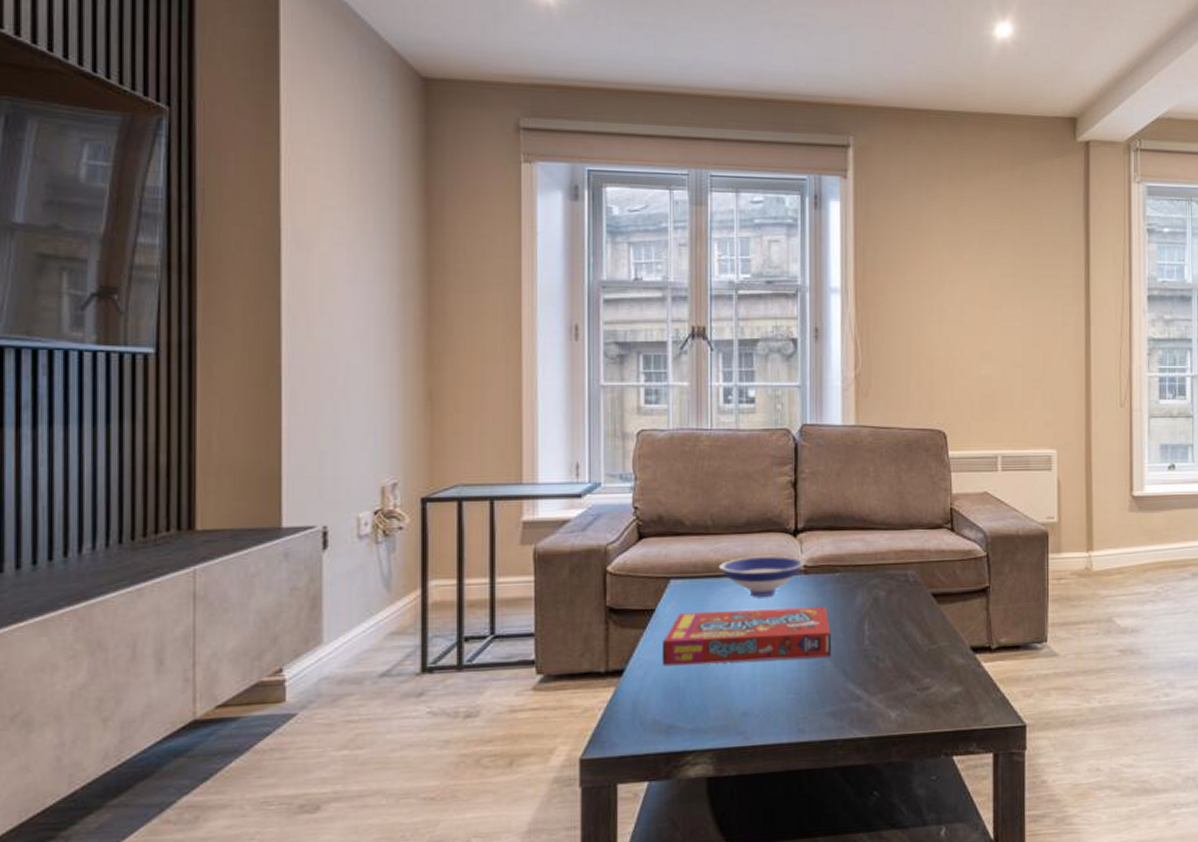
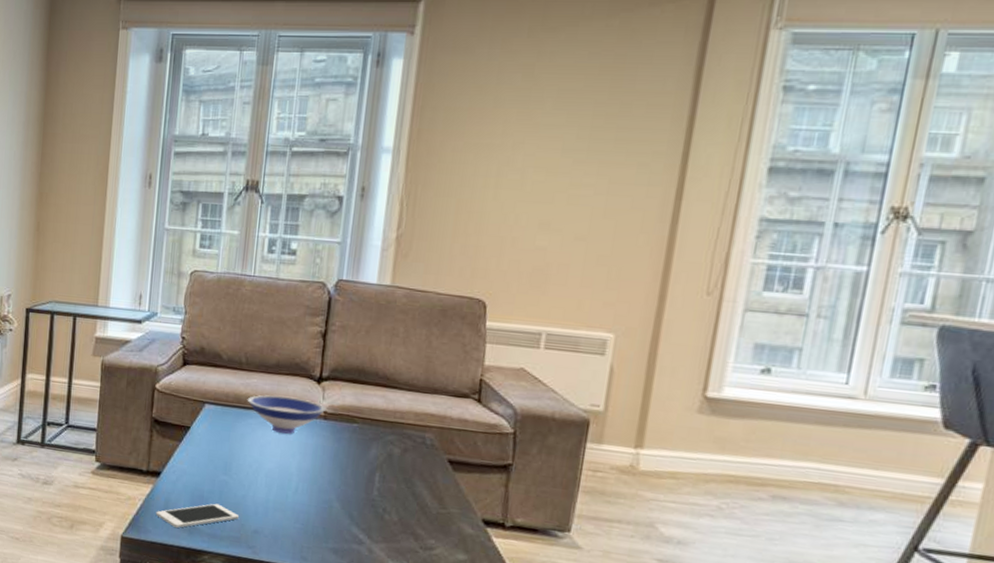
cell phone: none [622,692,723,732] -> present [155,503,239,528]
snack box: present [662,607,831,666] -> none [191,434,342,499]

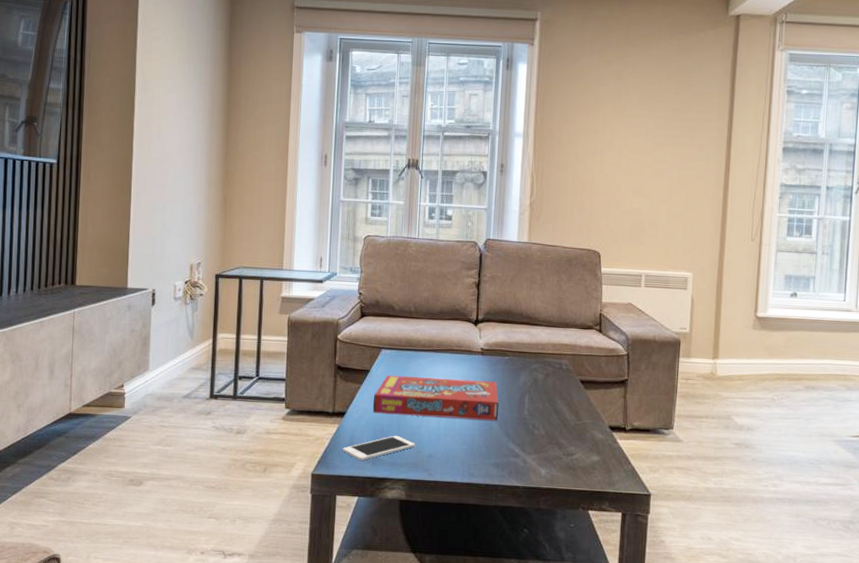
snack box: none [191,434,342,499] -> present [372,375,499,421]
bowl: present [247,395,327,434] -> none [417,337,483,370]

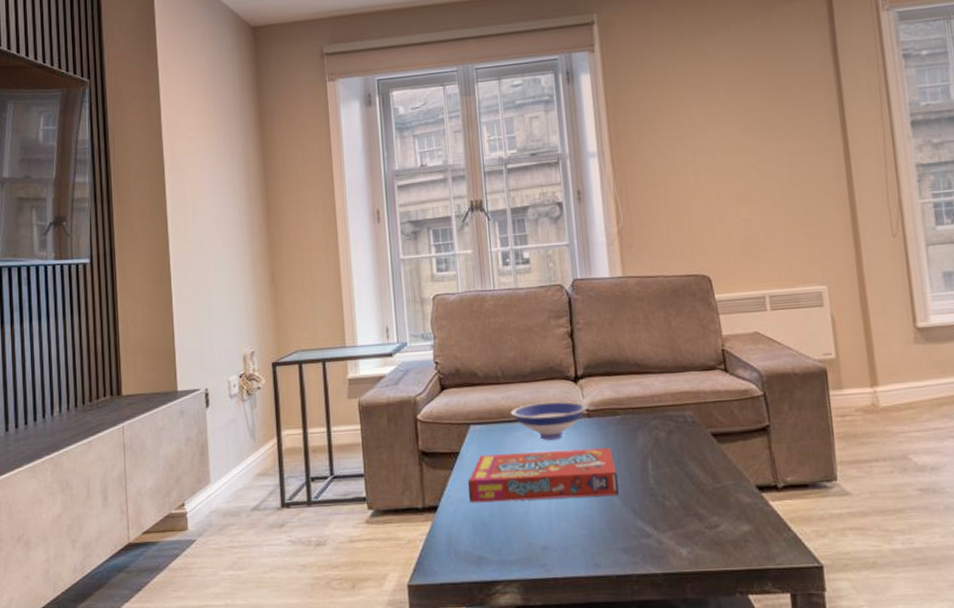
cell phone: present [342,435,415,460] -> none [439,527,524,562]
bowl: none [417,337,483,370] -> present [510,401,588,440]

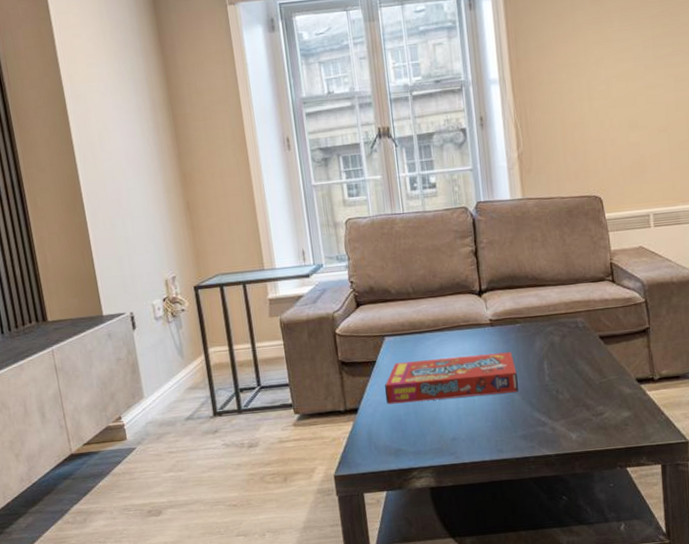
bowl: present [510,401,588,440] -> none [421,313,492,347]

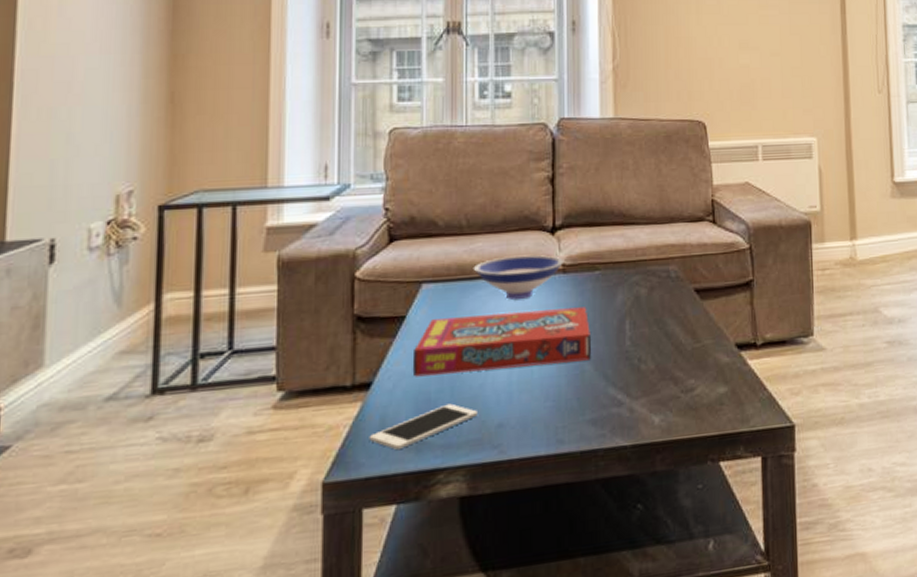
cell phone: none [361,423,436,454] -> present [369,403,477,449]
bowl: none [421,313,492,347] -> present [473,254,565,300]

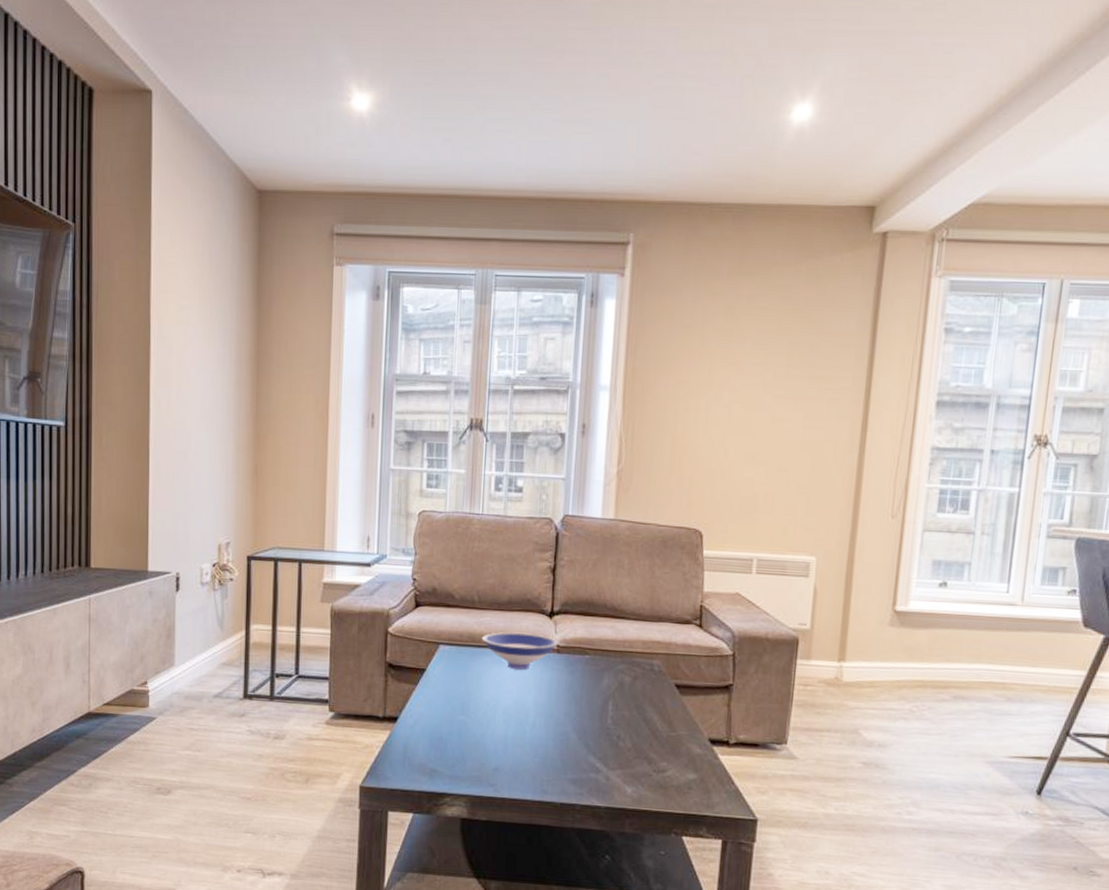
cell phone: present [369,403,477,449] -> none [394,744,478,772]
snack box: present [412,307,591,377] -> none [429,675,577,730]

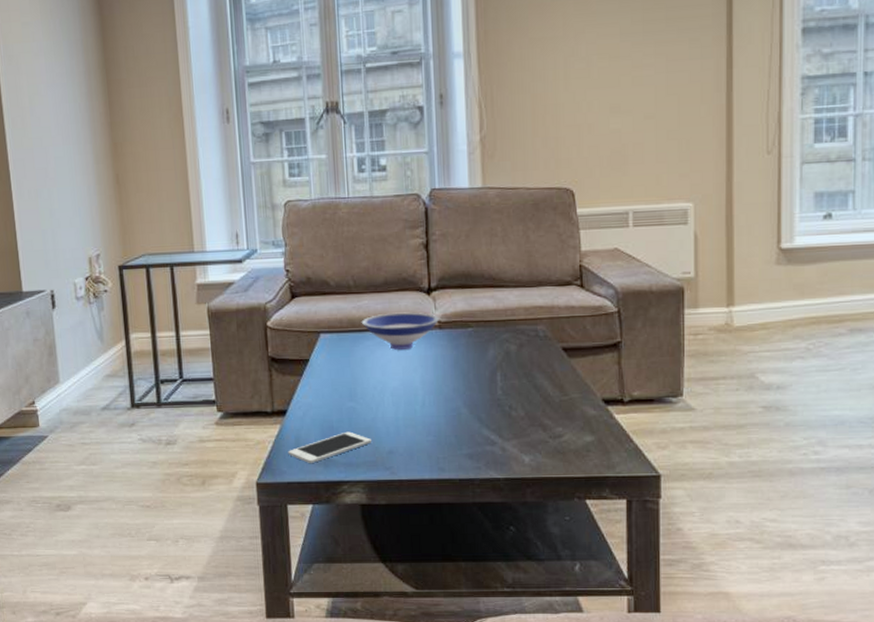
cell phone: none [394,744,478,772] -> present [288,431,371,463]

